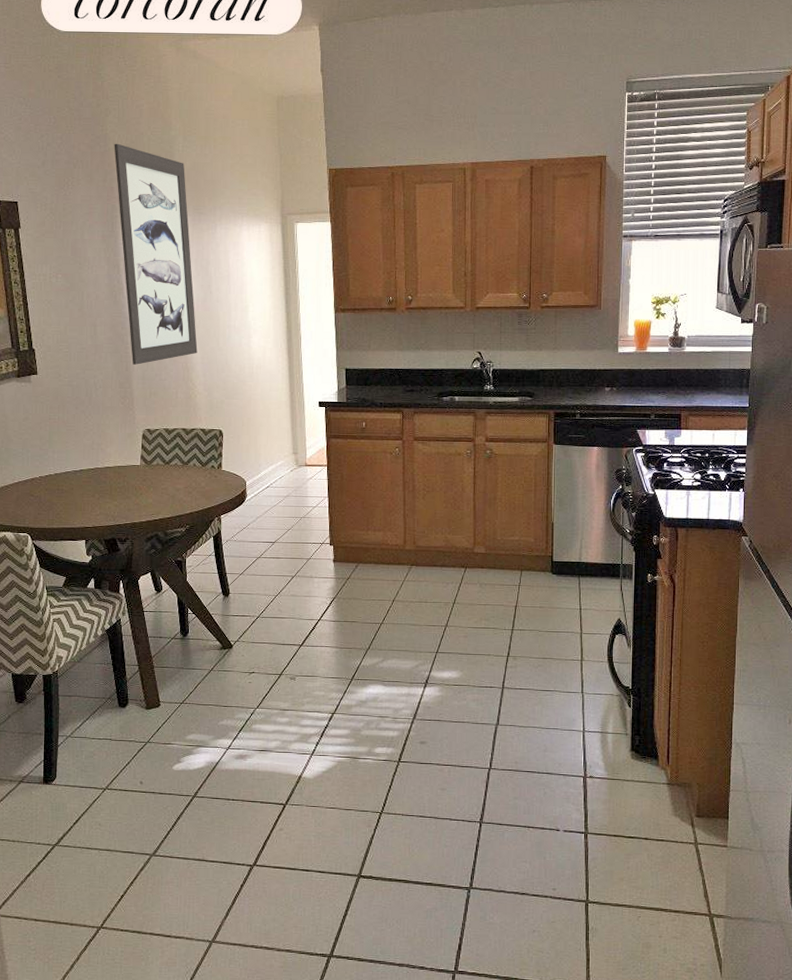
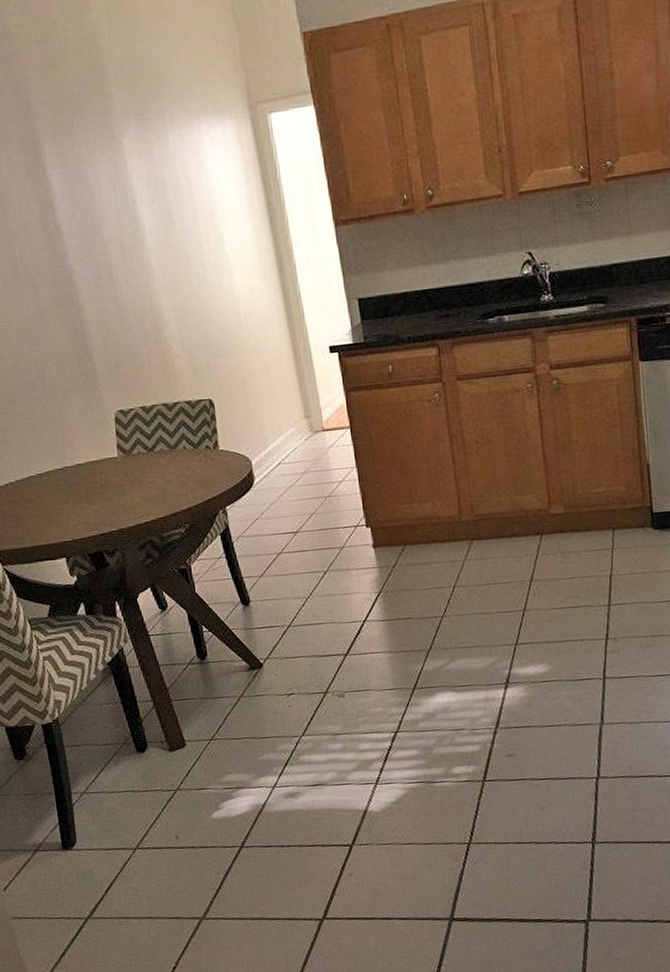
wall art: present [114,143,198,365] -> none [21,40,168,331]

